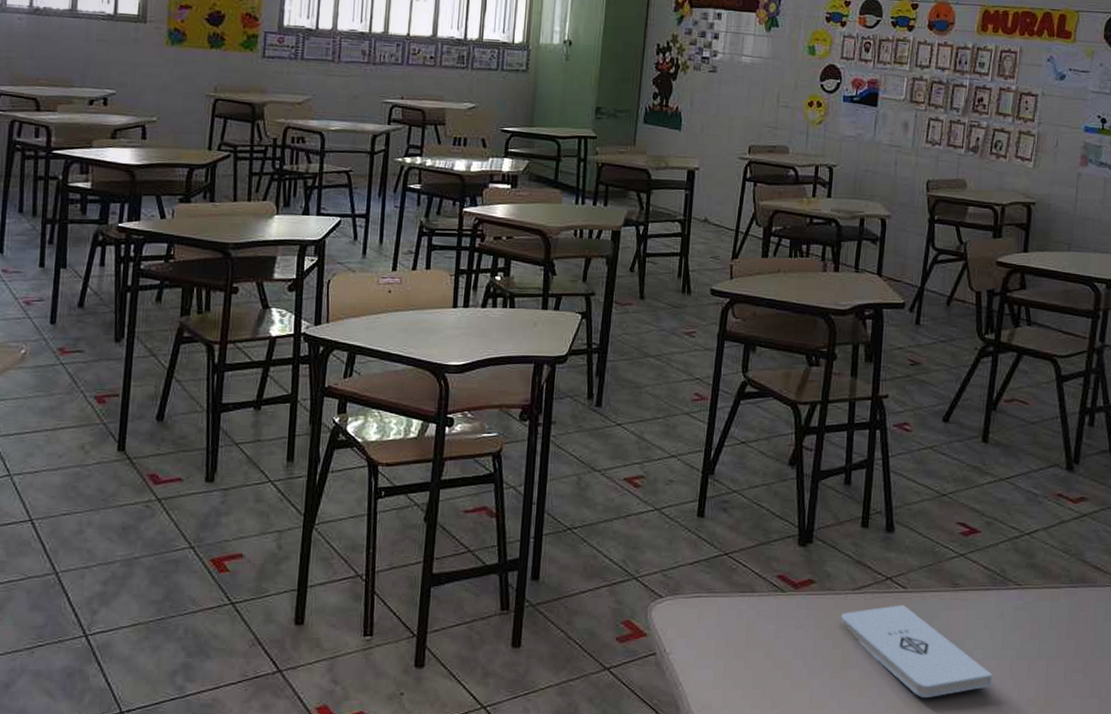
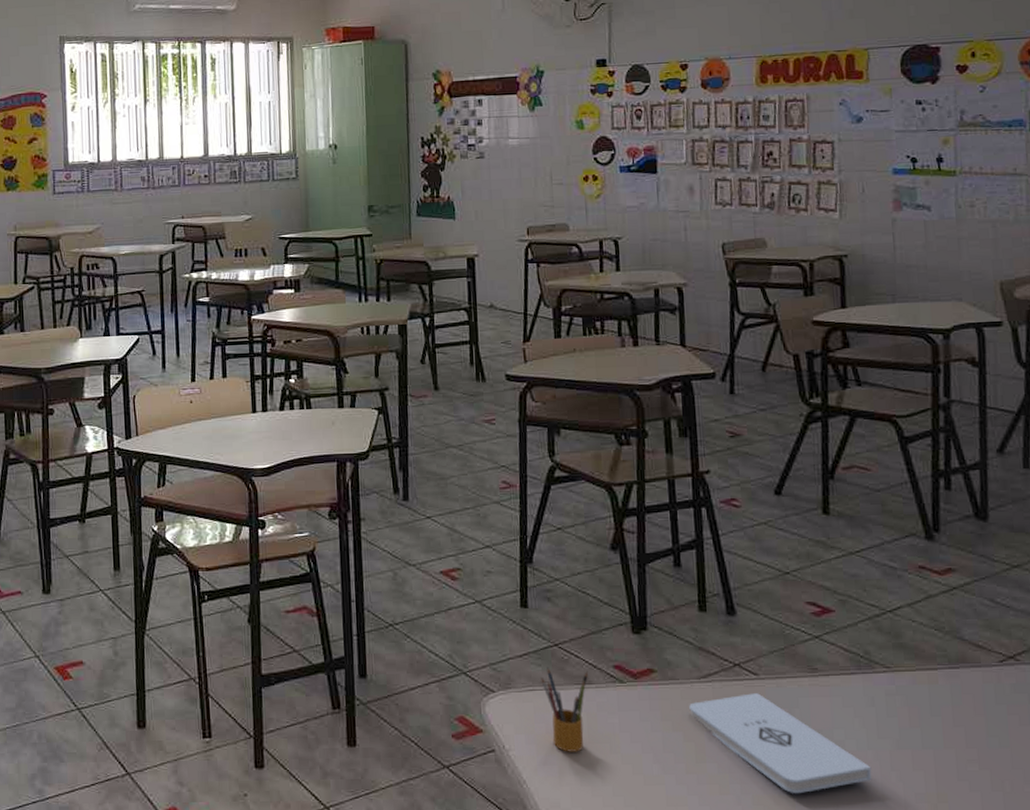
pencil box: none [708,575,753,657] -> present [541,667,588,752]

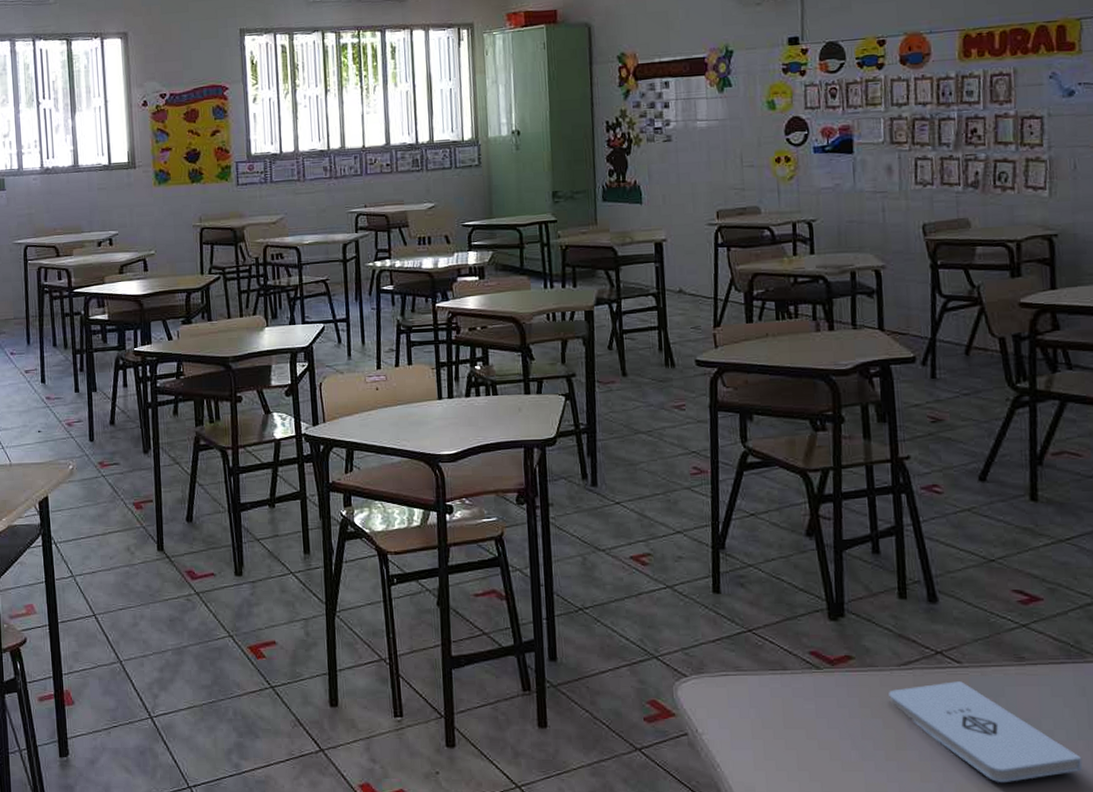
pencil box: present [541,667,588,752] -> none [734,652,783,737]

